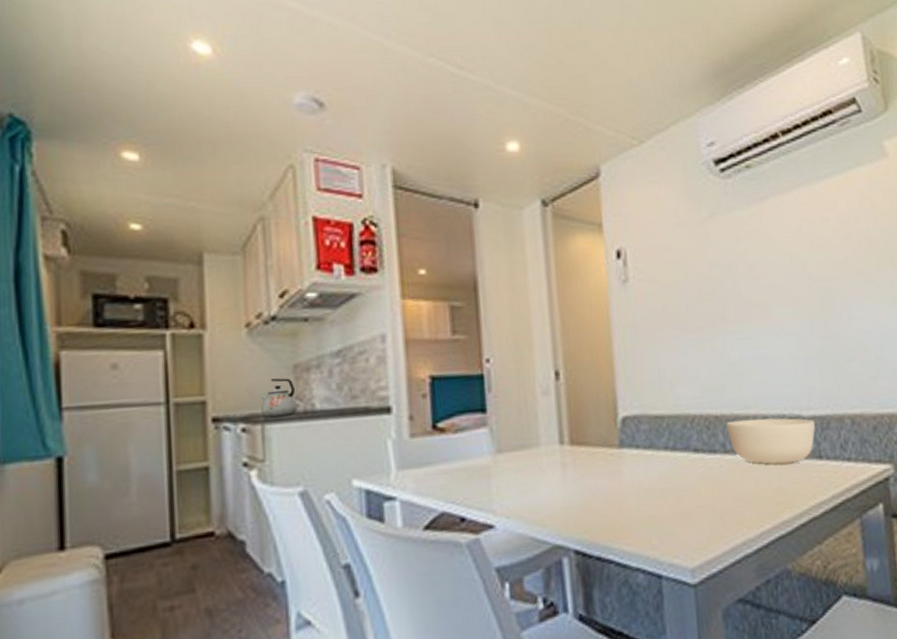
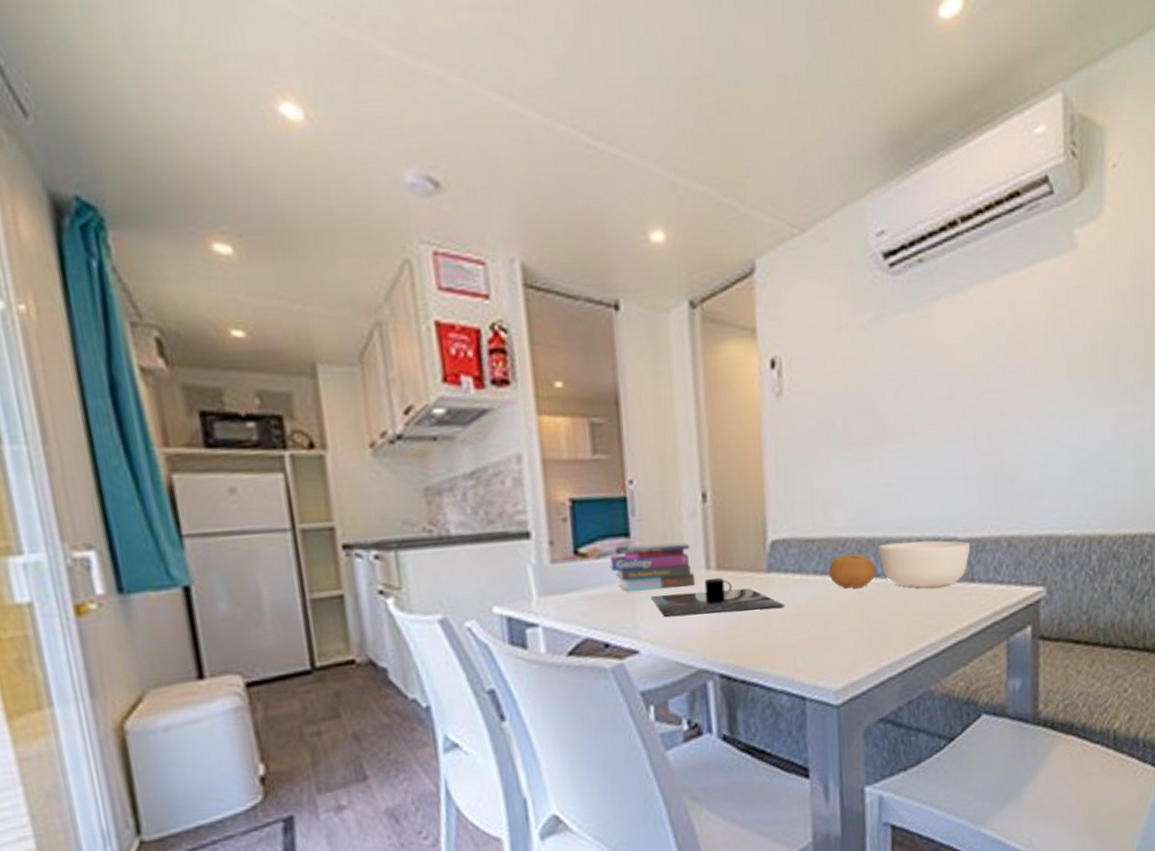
kettle: present [261,378,297,418] -> none [392,502,432,545]
books: none [466,418,549,466] -> present [609,542,695,592]
place setting: none [507,453,637,491] -> present [652,577,785,617]
fruit: none [678,430,725,465] -> present [828,553,876,589]

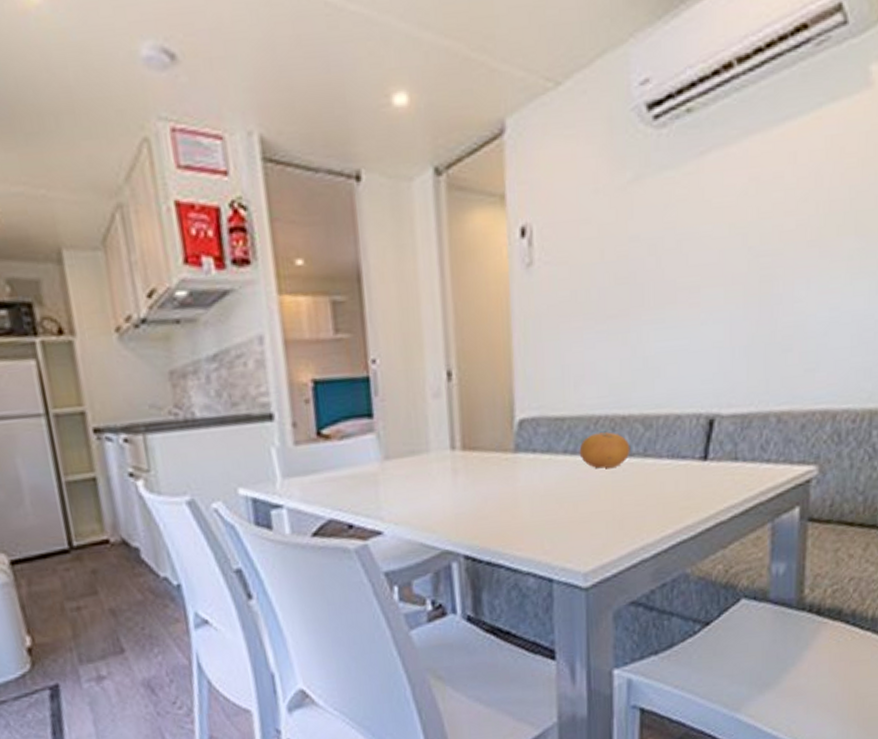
books: present [609,542,695,592] -> none [352,422,439,473]
place setting: present [652,577,785,617] -> none [395,458,532,498]
bowl: present [879,540,971,588] -> none [634,417,735,467]

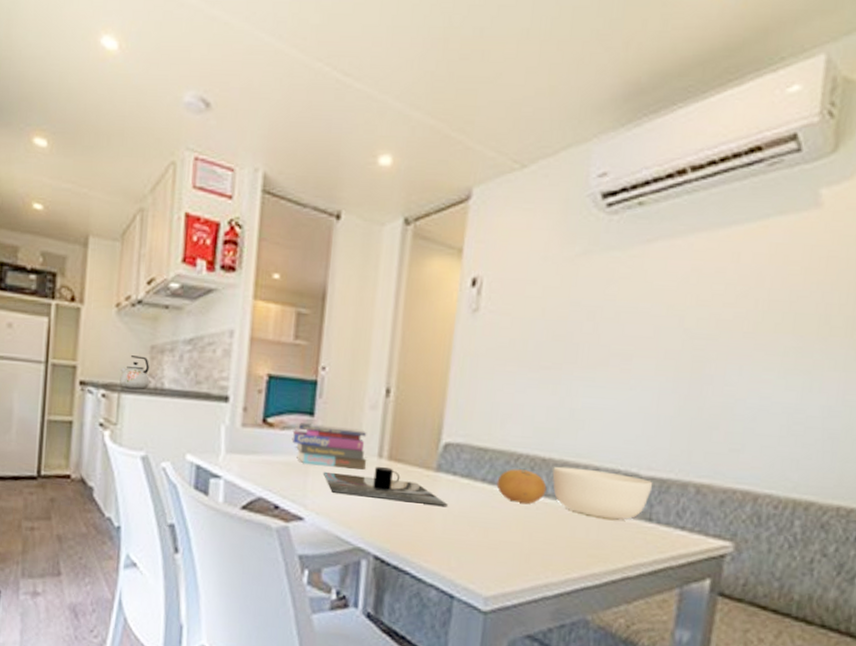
kettle: none [139,385,177,428] -> present [119,355,150,390]
books: none [352,422,439,473] -> present [292,423,367,470]
place setting: none [395,458,532,498] -> present [324,466,448,506]
bowl: none [634,417,735,467] -> present [552,466,653,520]

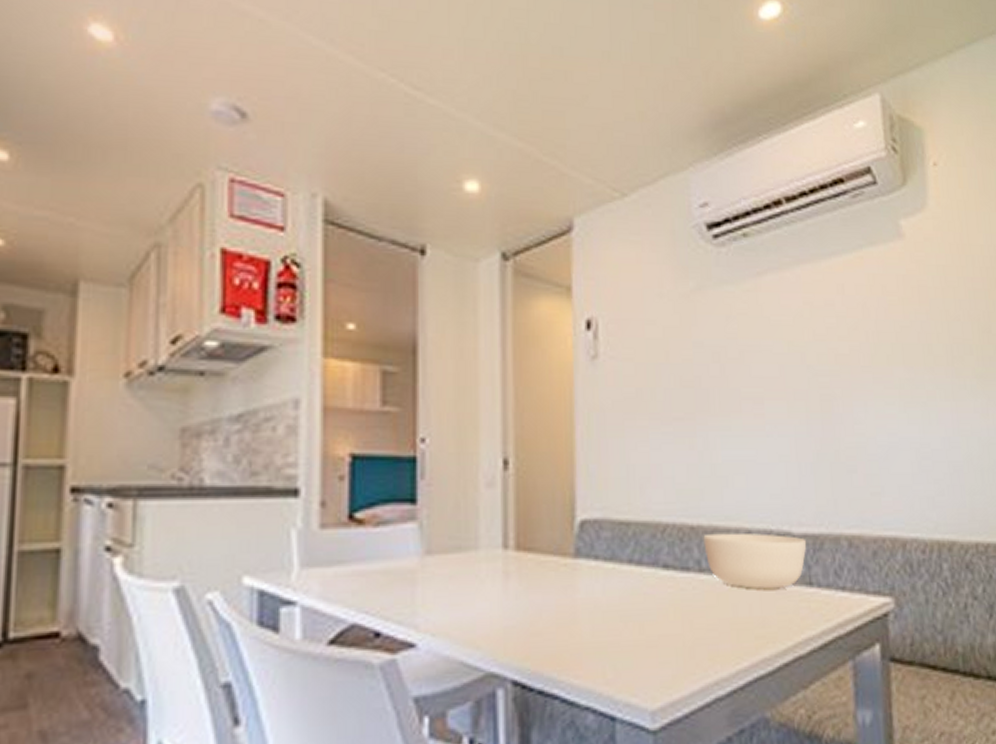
kettle: present [119,355,150,390] -> none [135,444,181,493]
books: present [292,423,367,470] -> none [390,513,489,571]
place setting: present [324,466,448,506] -> none [437,559,593,604]
fruit: present [496,469,547,504] -> none [645,542,700,584]

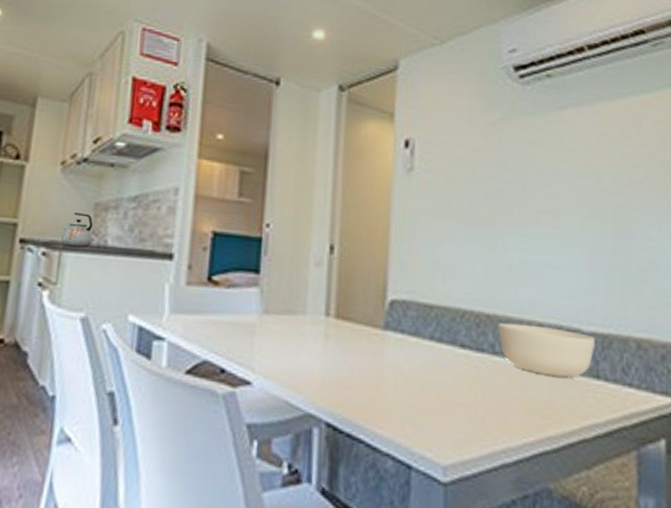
kettle: none [135,444,181,493] -> present [61,213,93,248]

